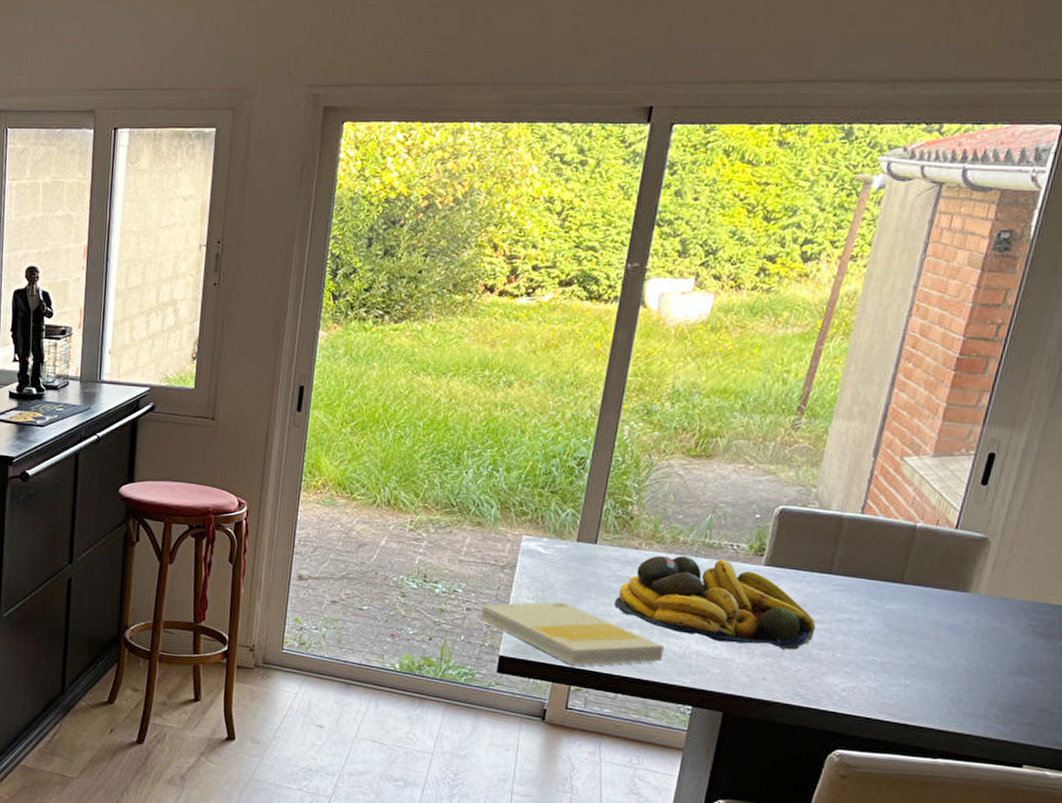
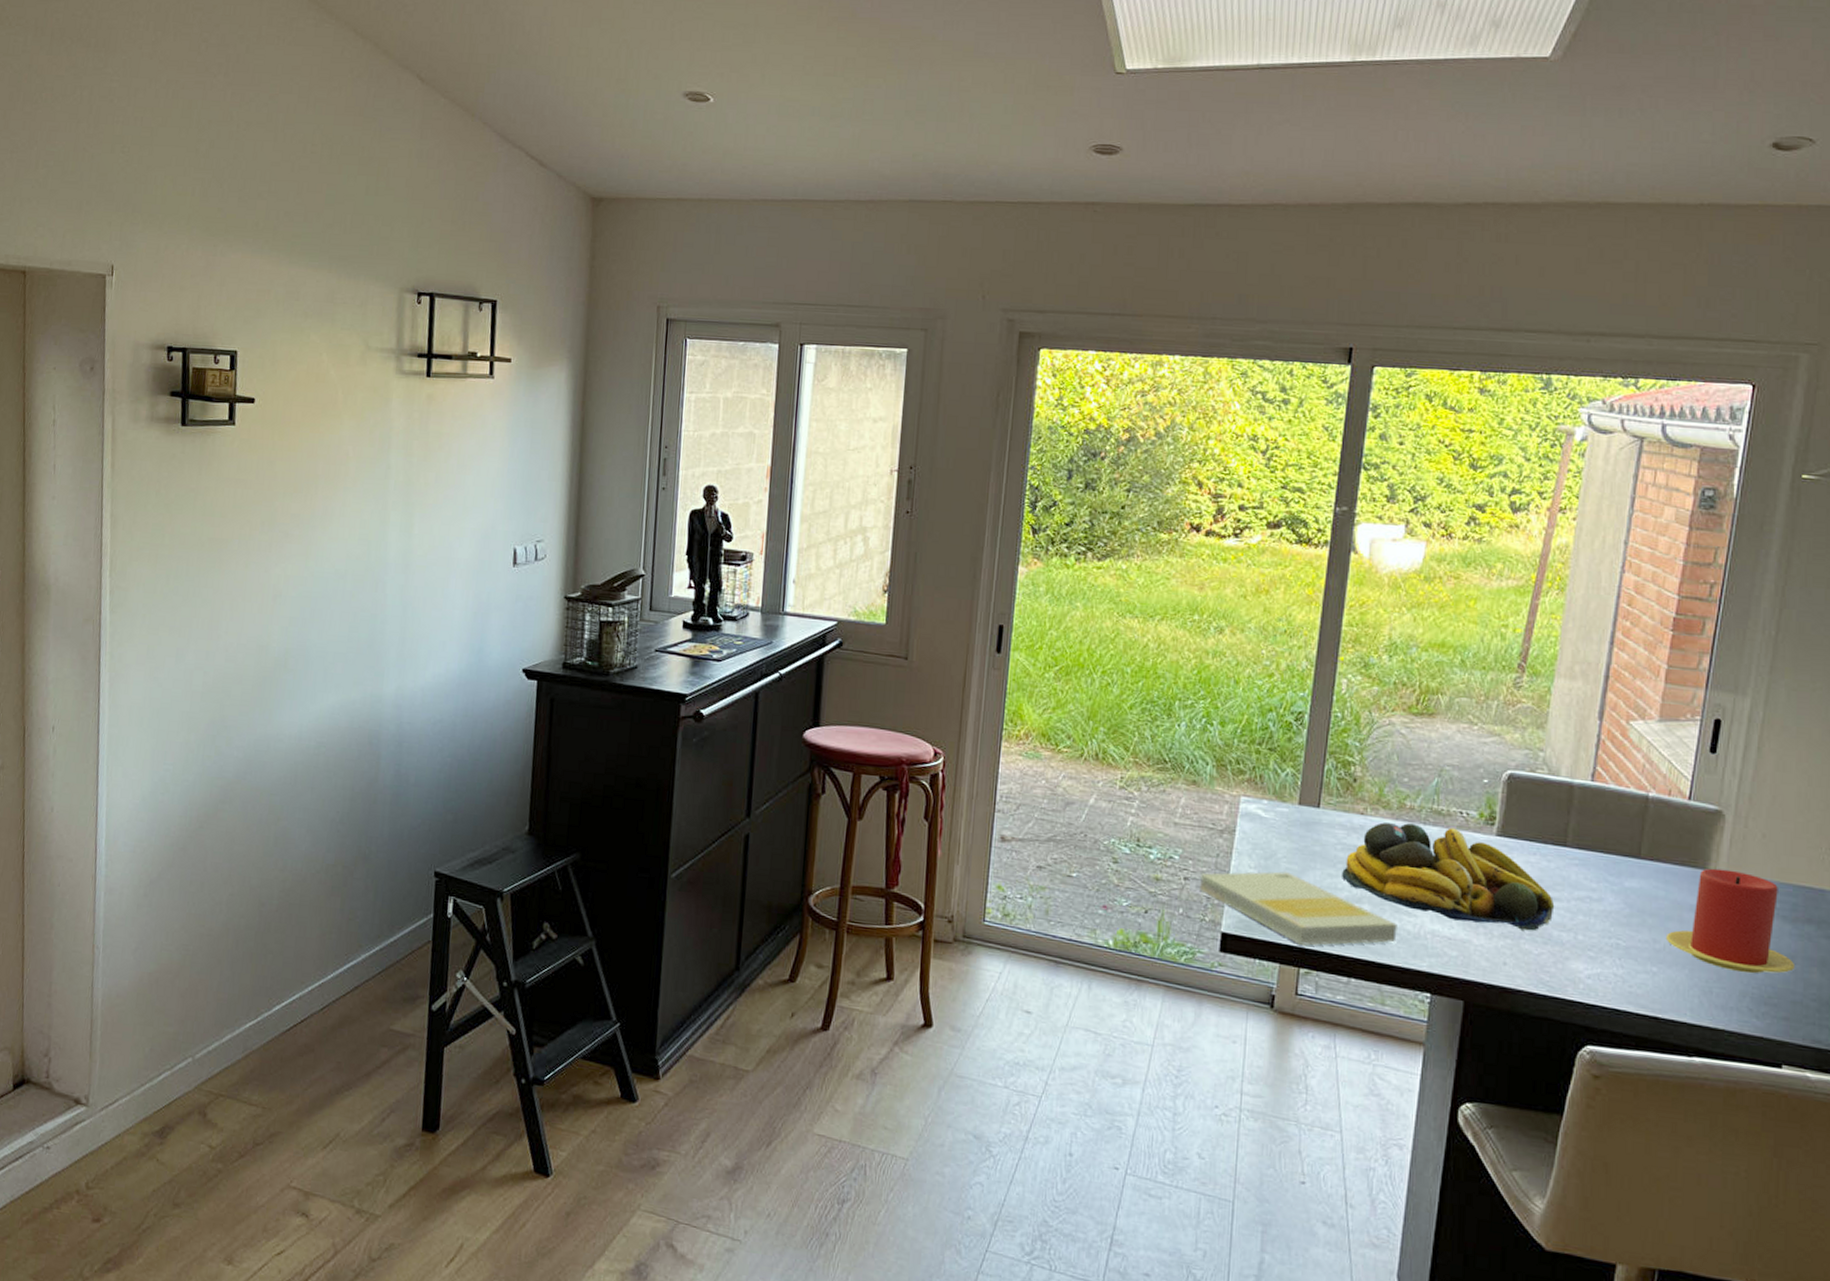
candle: none [921,590,1045,685] -> present [1665,868,1794,974]

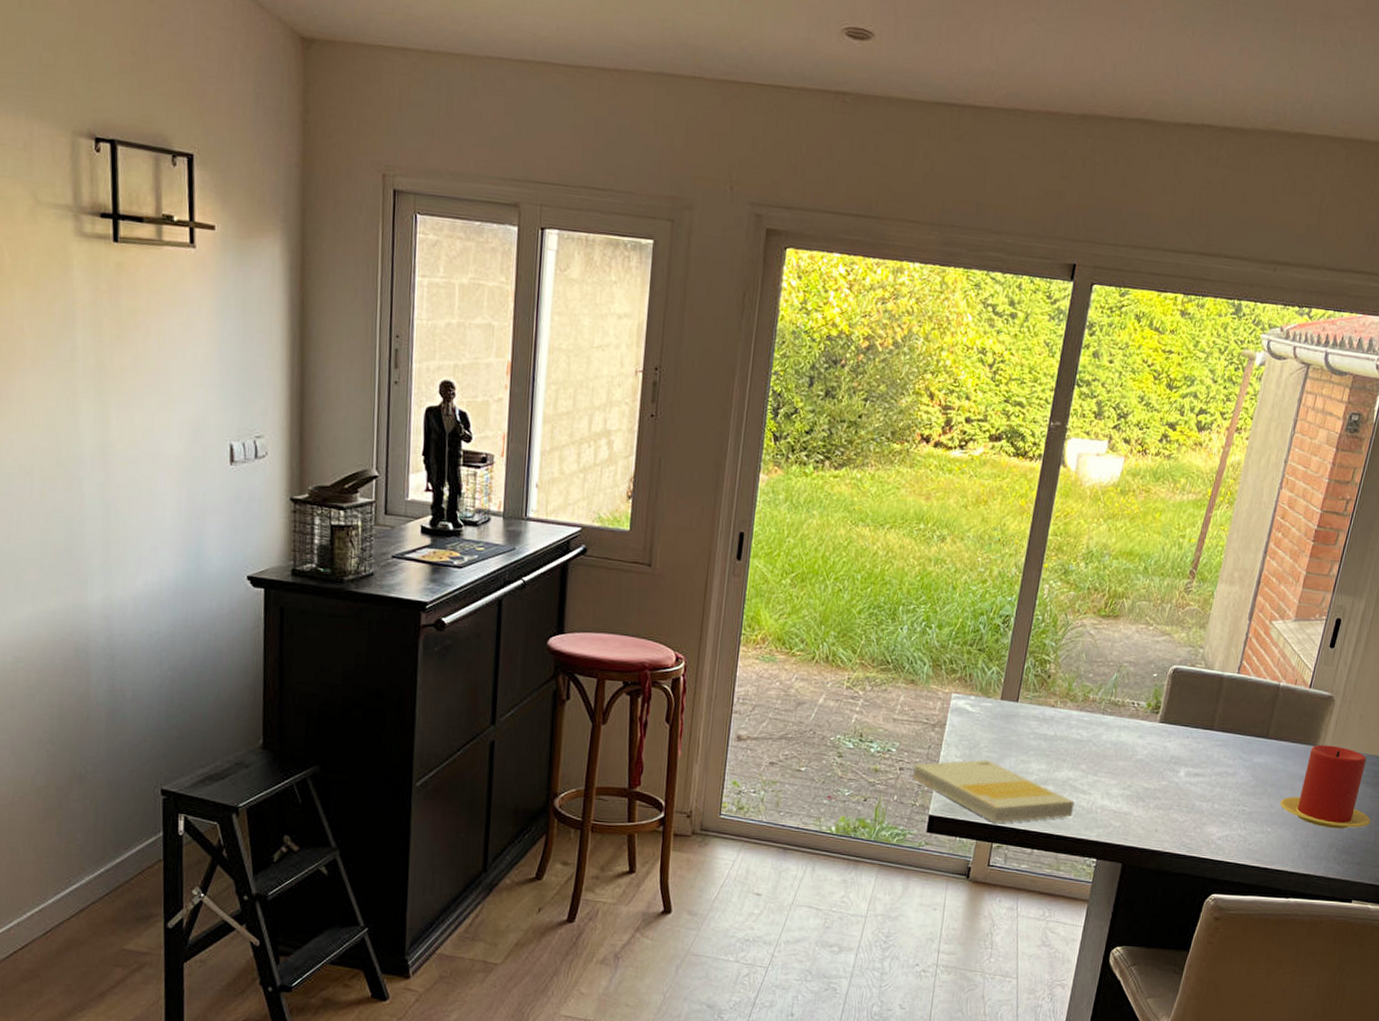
fruit bowl: present [1342,822,1555,931] -> none [1033,714,1200,803]

